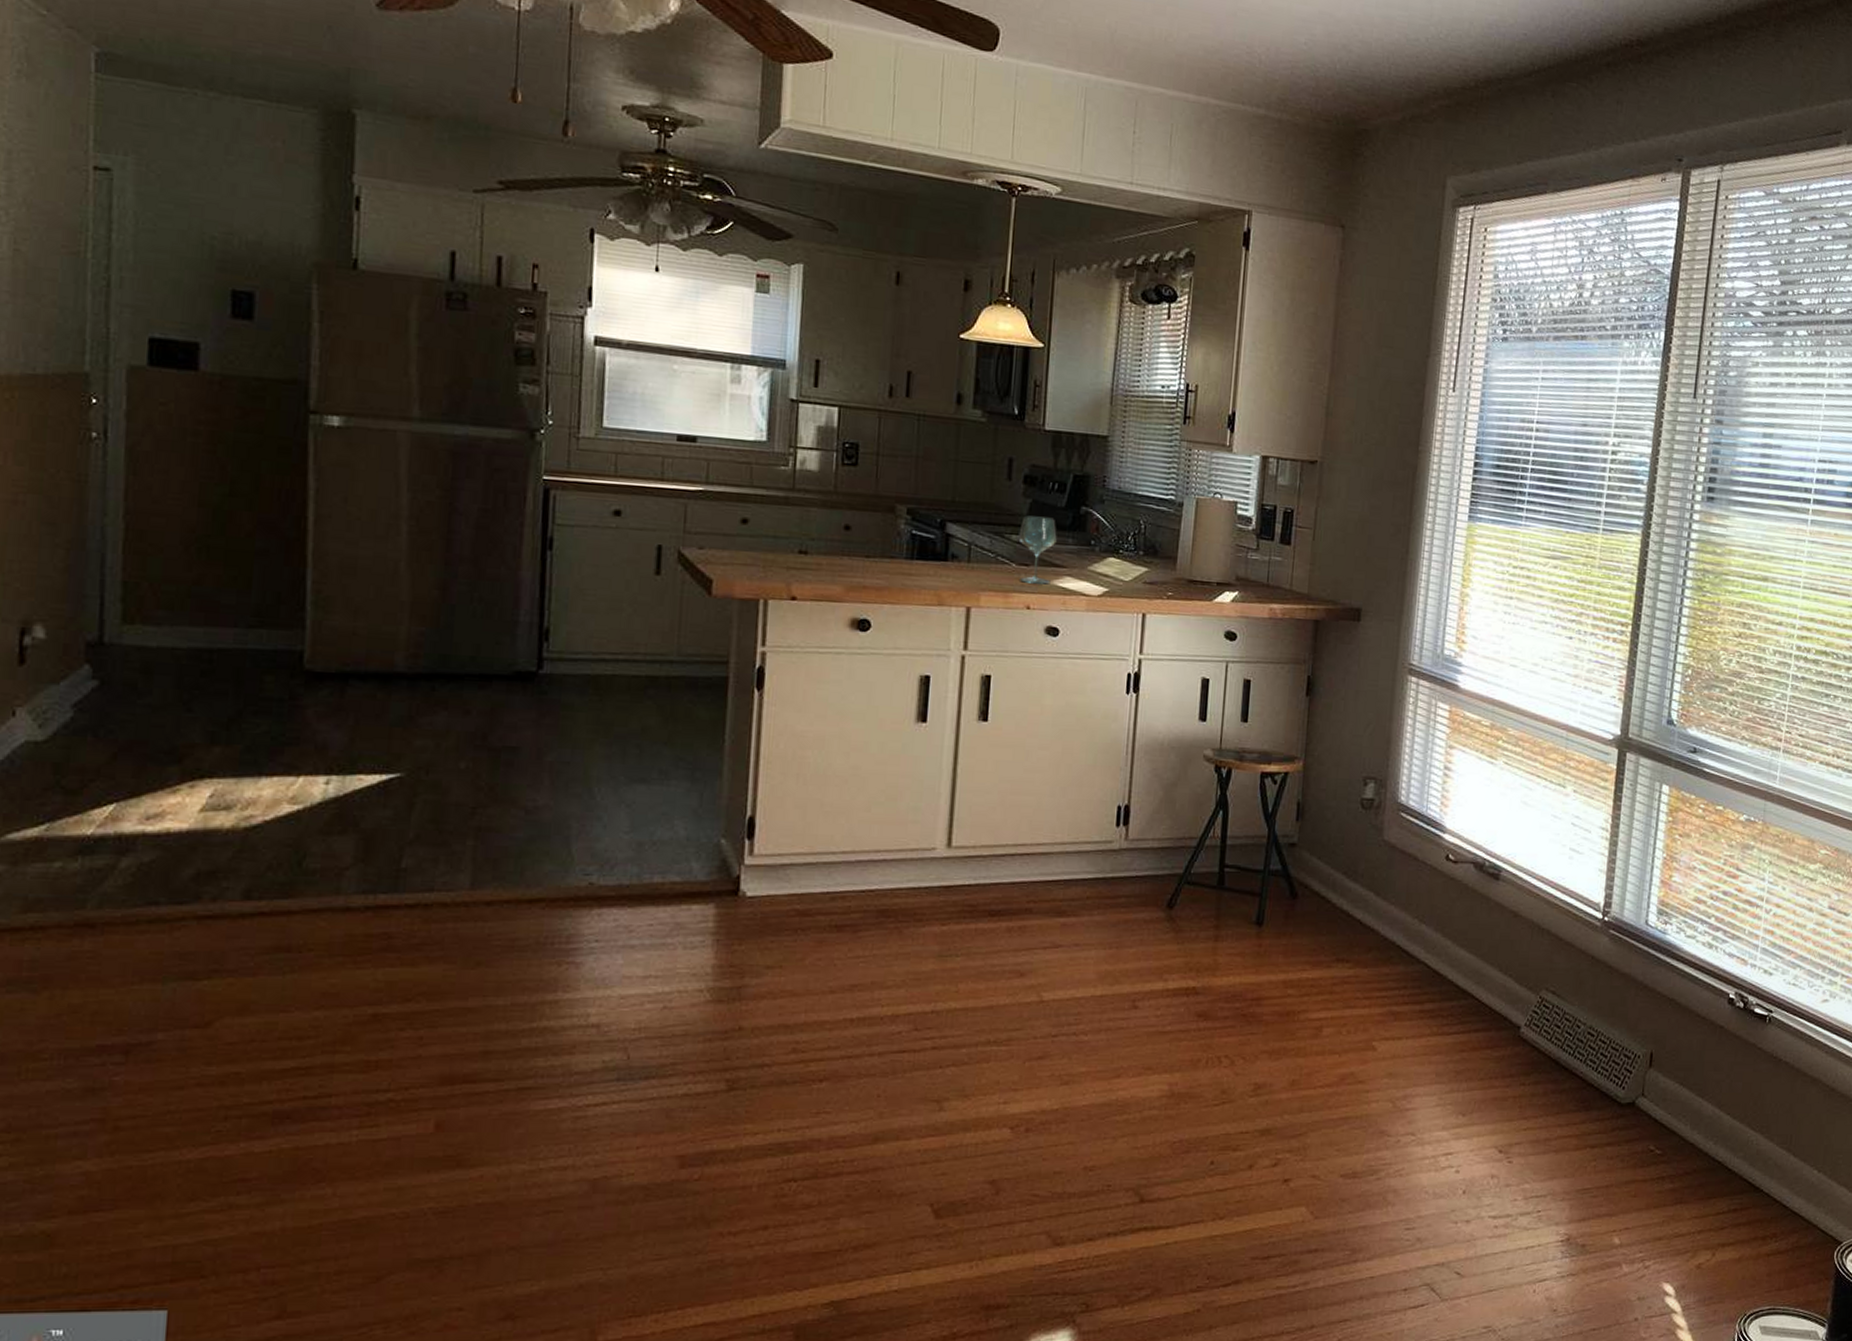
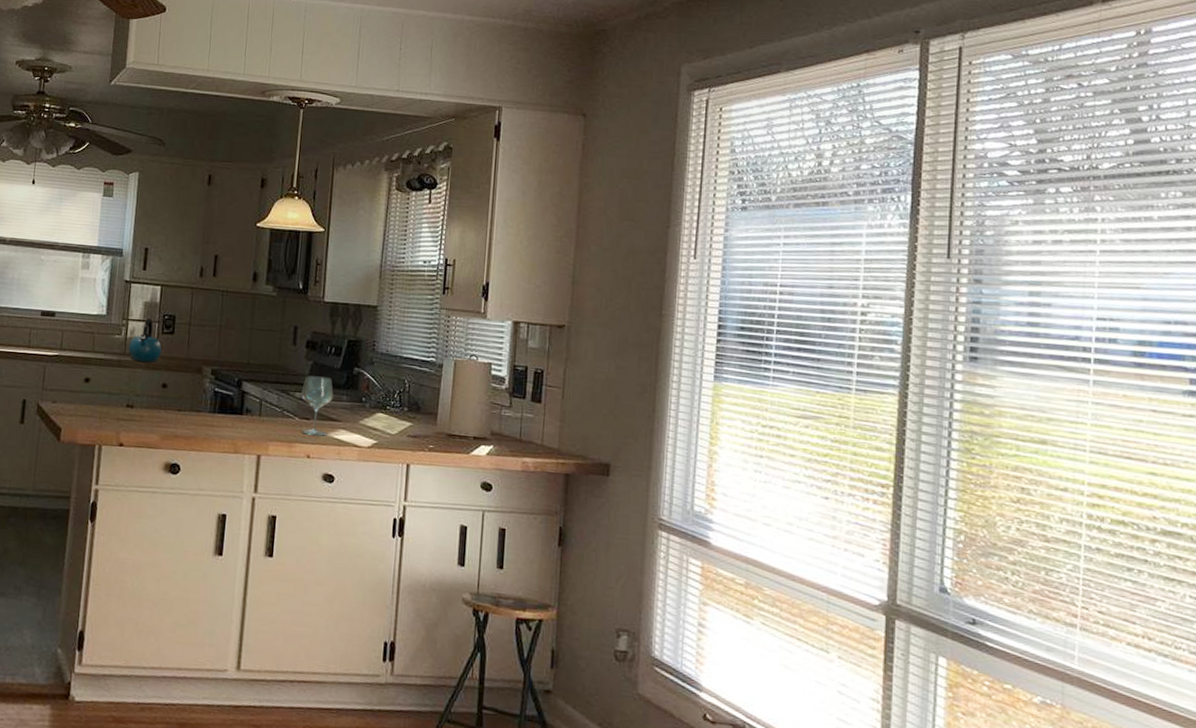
kettle: none [798,446,842,501] -> present [128,318,162,363]

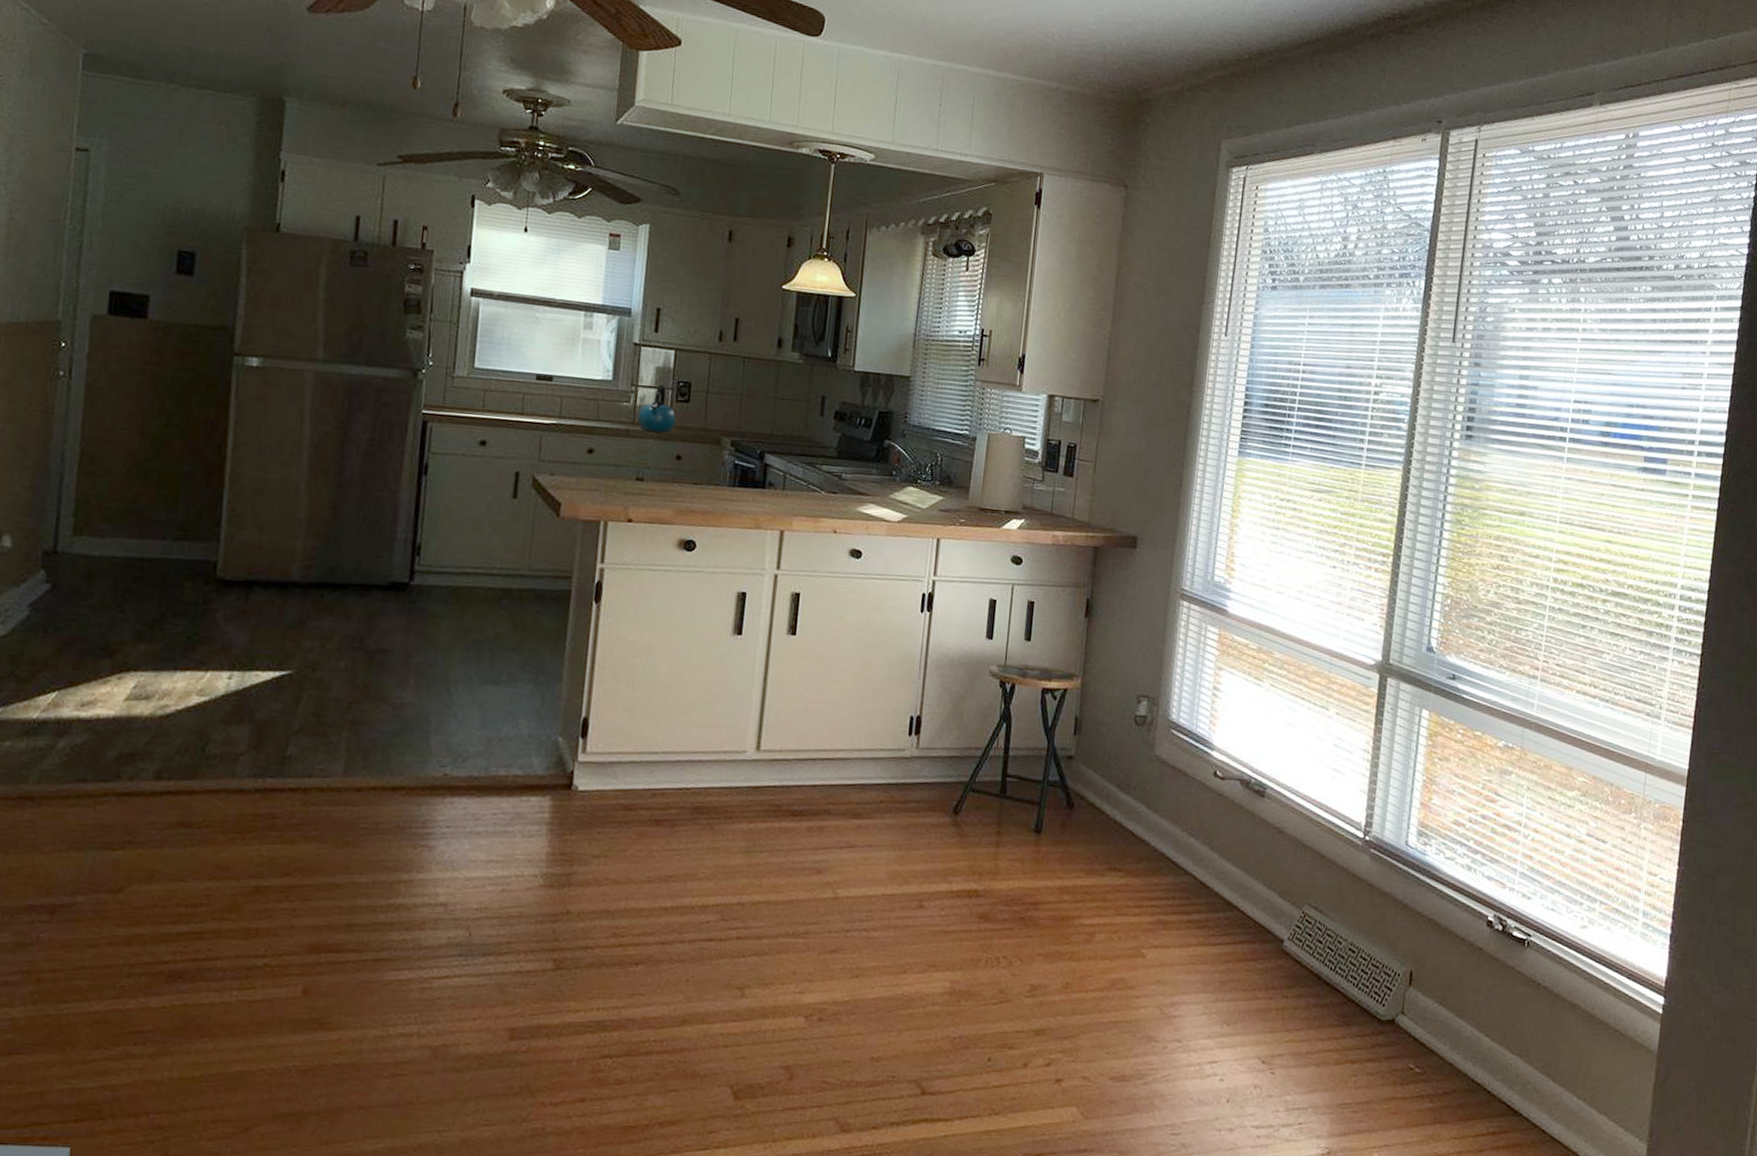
wine glass: present [301,375,334,436] -> none [828,448,863,511]

